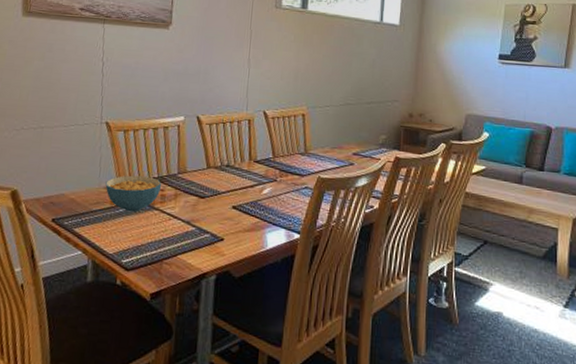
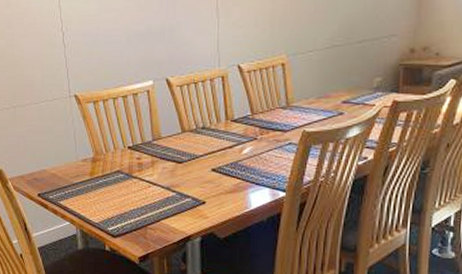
cereal bowl: present [105,175,162,212] -> none [83,146,138,182]

